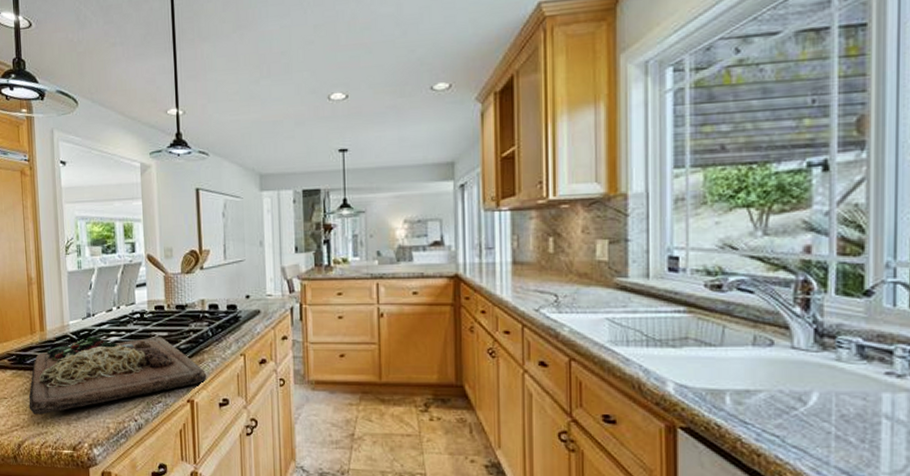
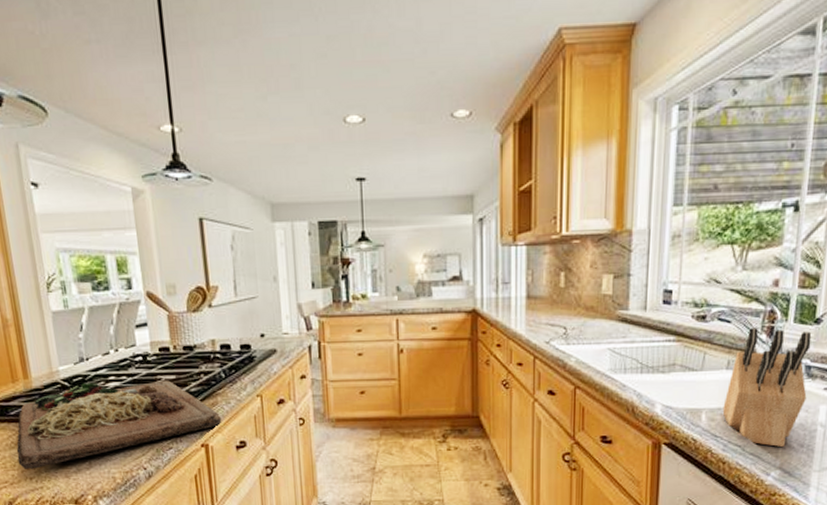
knife block: none [752,299,862,442] -> present [722,327,812,448]

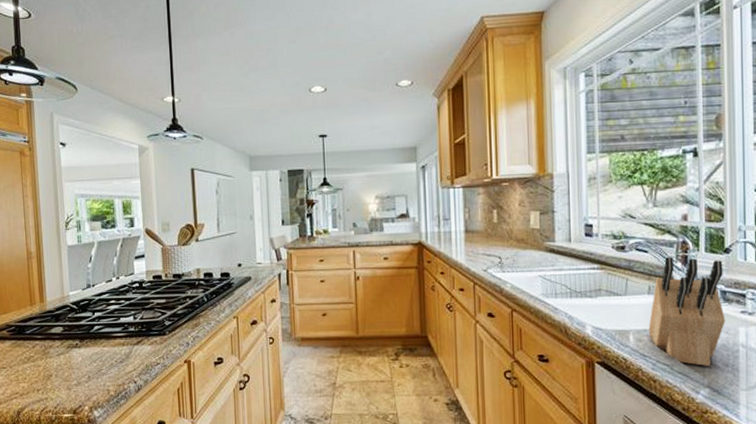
cutting board: present [16,380,222,469] -> none [28,304,203,382]

